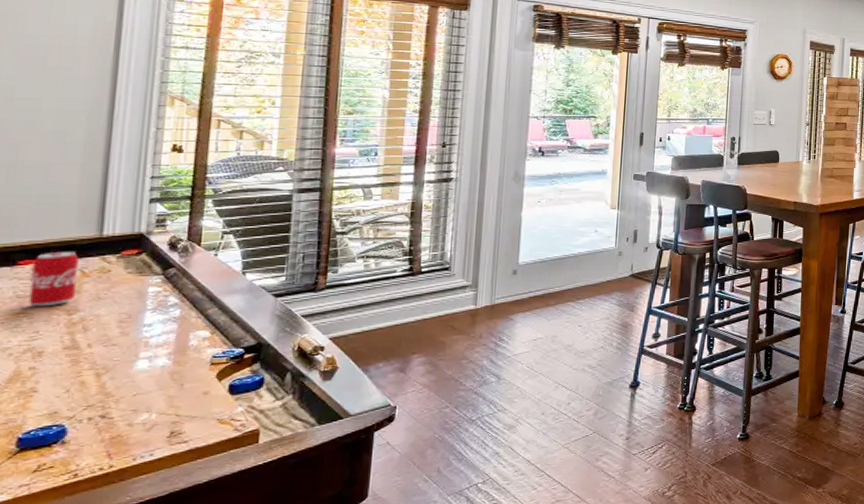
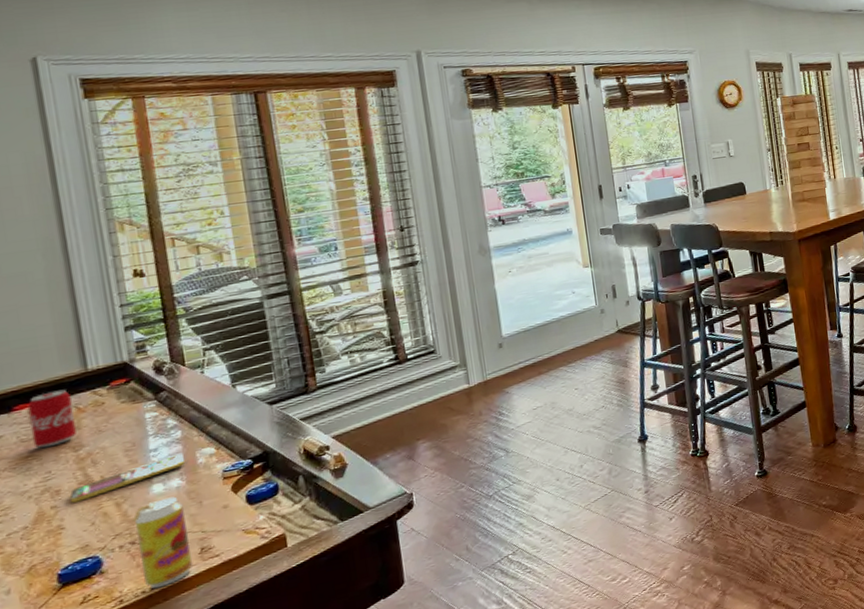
smartphone: none [50,332,177,367] -> present [69,452,186,503]
beverage can: none [105,375,163,467] -> present [132,496,193,589]

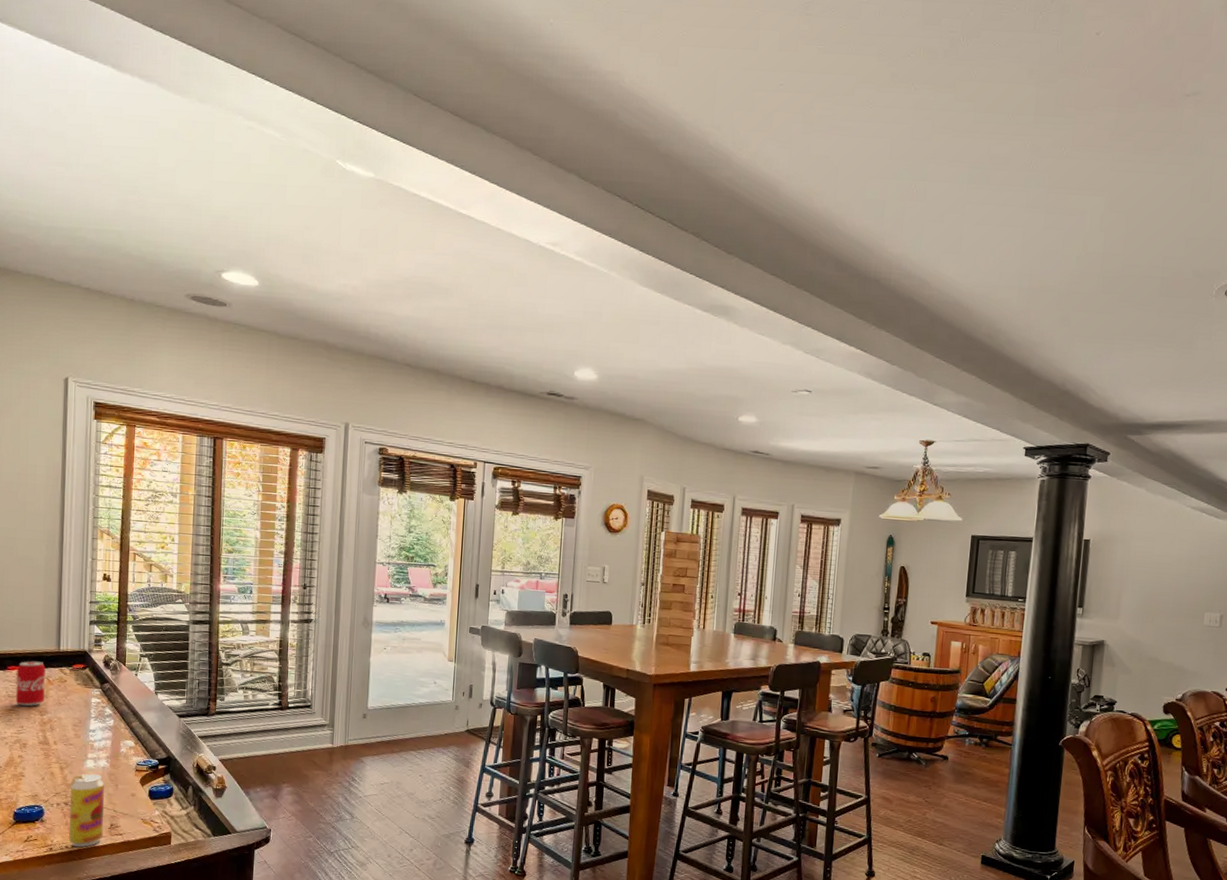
smartphone: present [69,452,186,503] -> none [31,738,112,758]

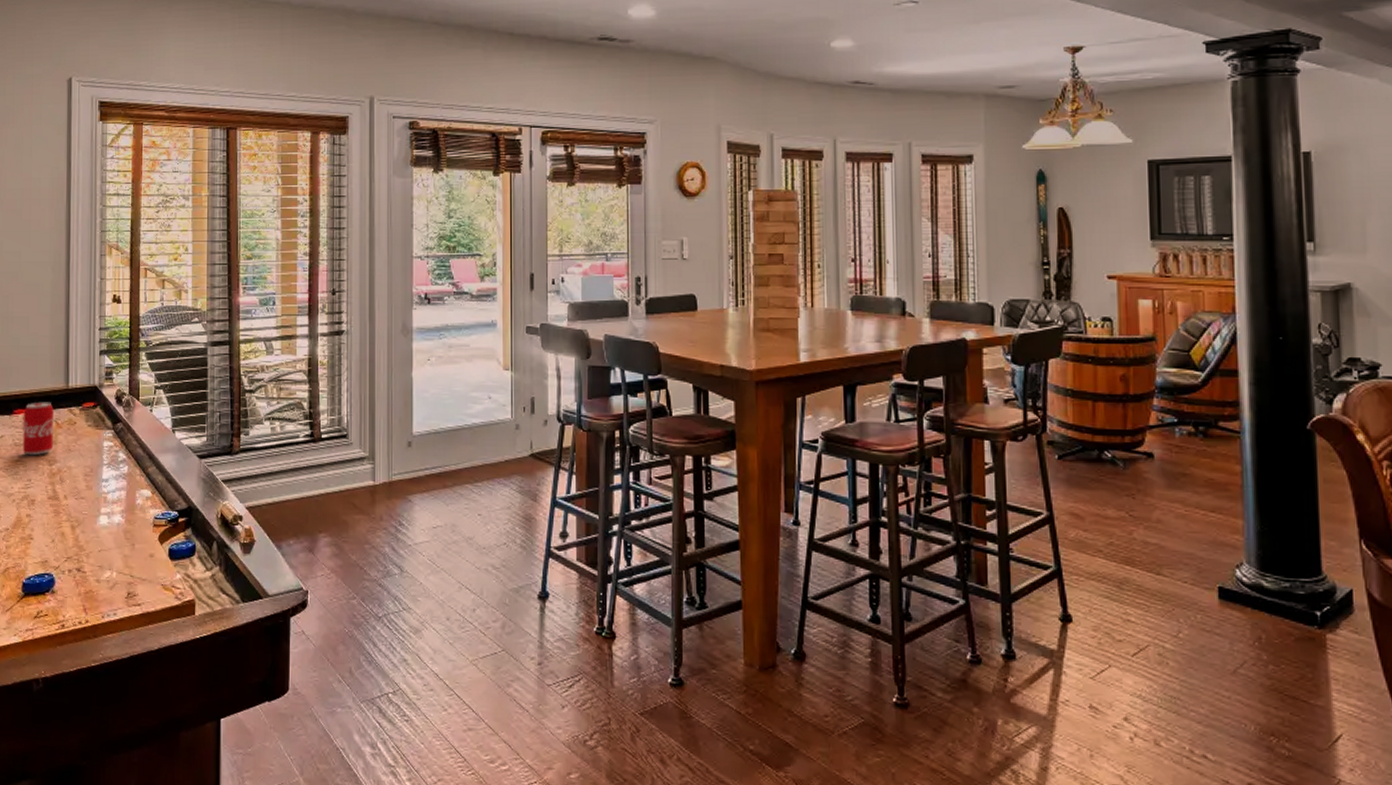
beverage can: present [69,773,105,848] -> none [81,532,120,623]

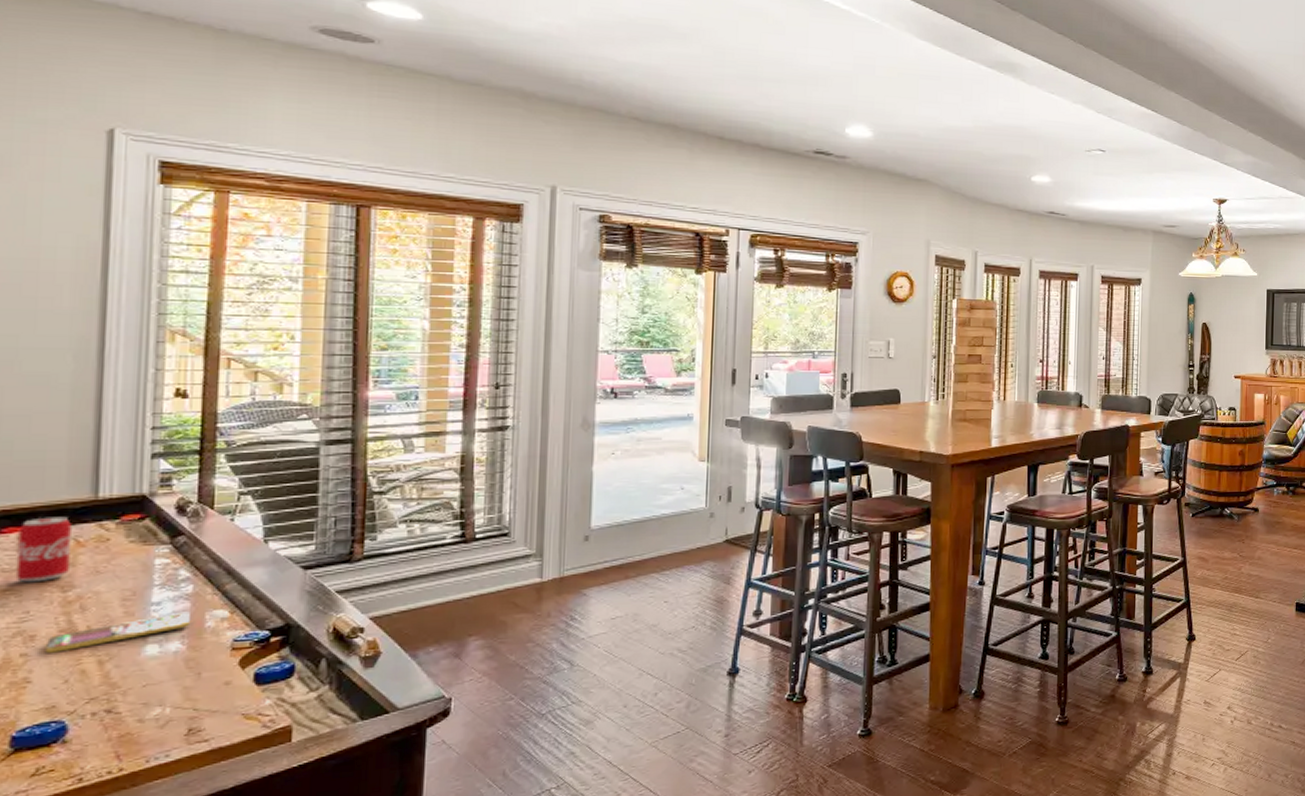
smartphone: none [40,489,127,516] -> present [44,611,191,653]

